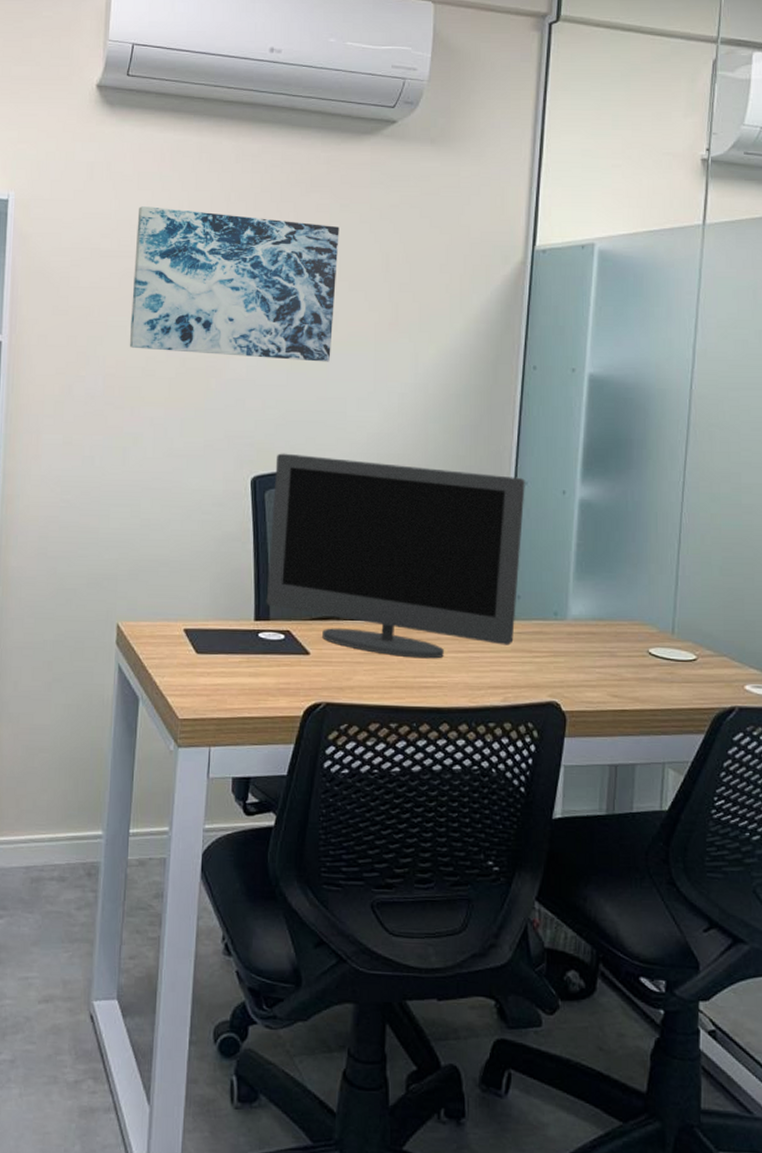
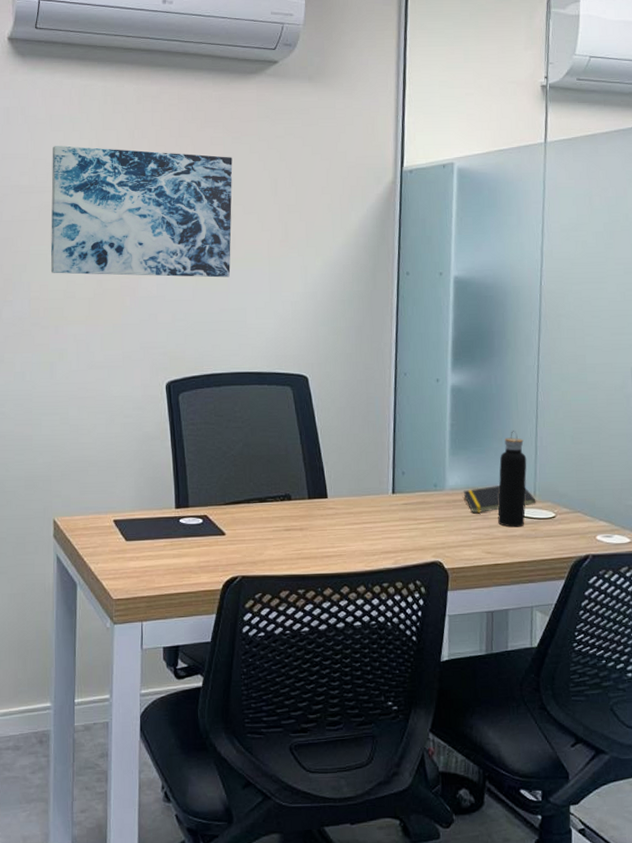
monitor: present [266,453,525,659] -> none [185,359,405,532]
notepad: none [588,618,674,650] -> present [463,486,536,514]
water bottle: none [628,555,665,669] -> present [498,430,527,527]

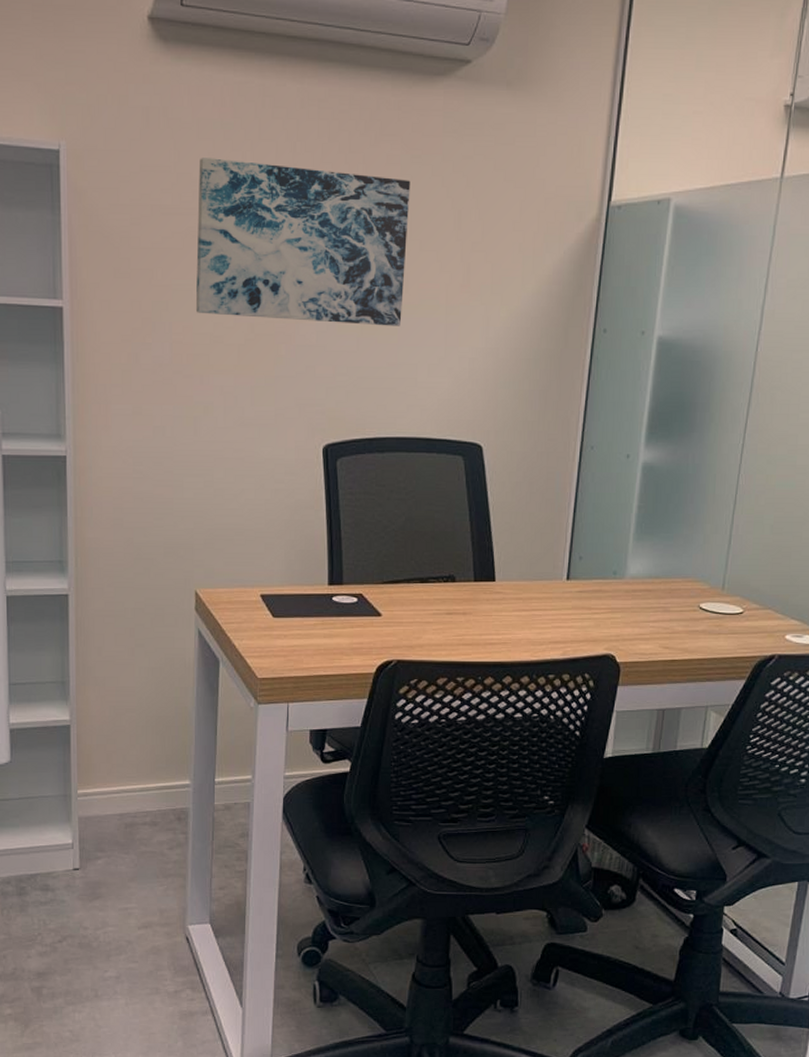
notepad: present [463,486,536,514] -> none [644,576,724,606]
water bottle: present [498,430,527,527] -> none [680,515,719,622]

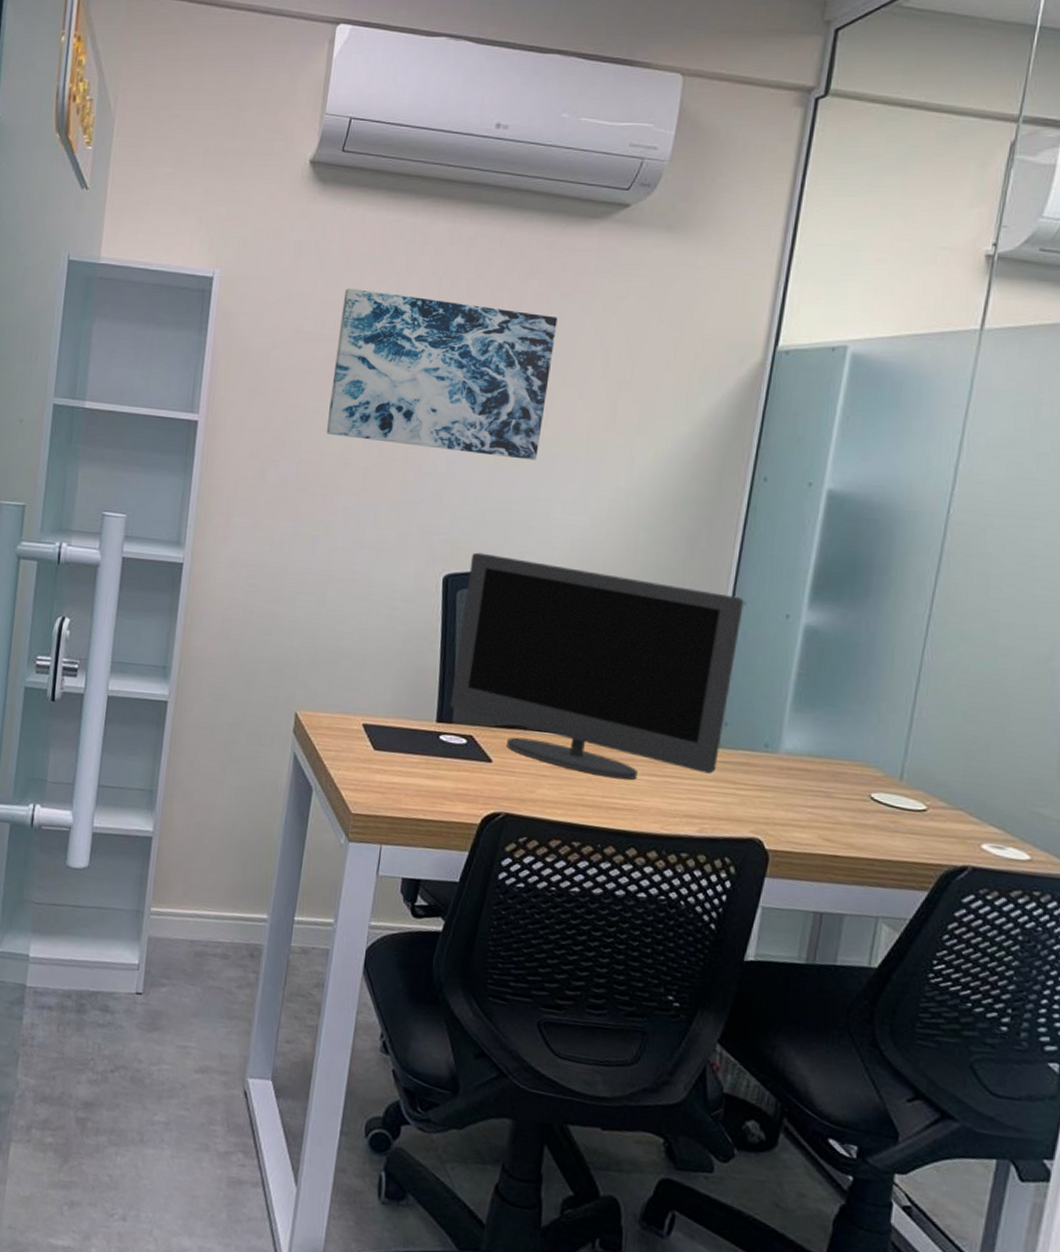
monitor: none [339,421,591,618] -> present [450,552,744,780]

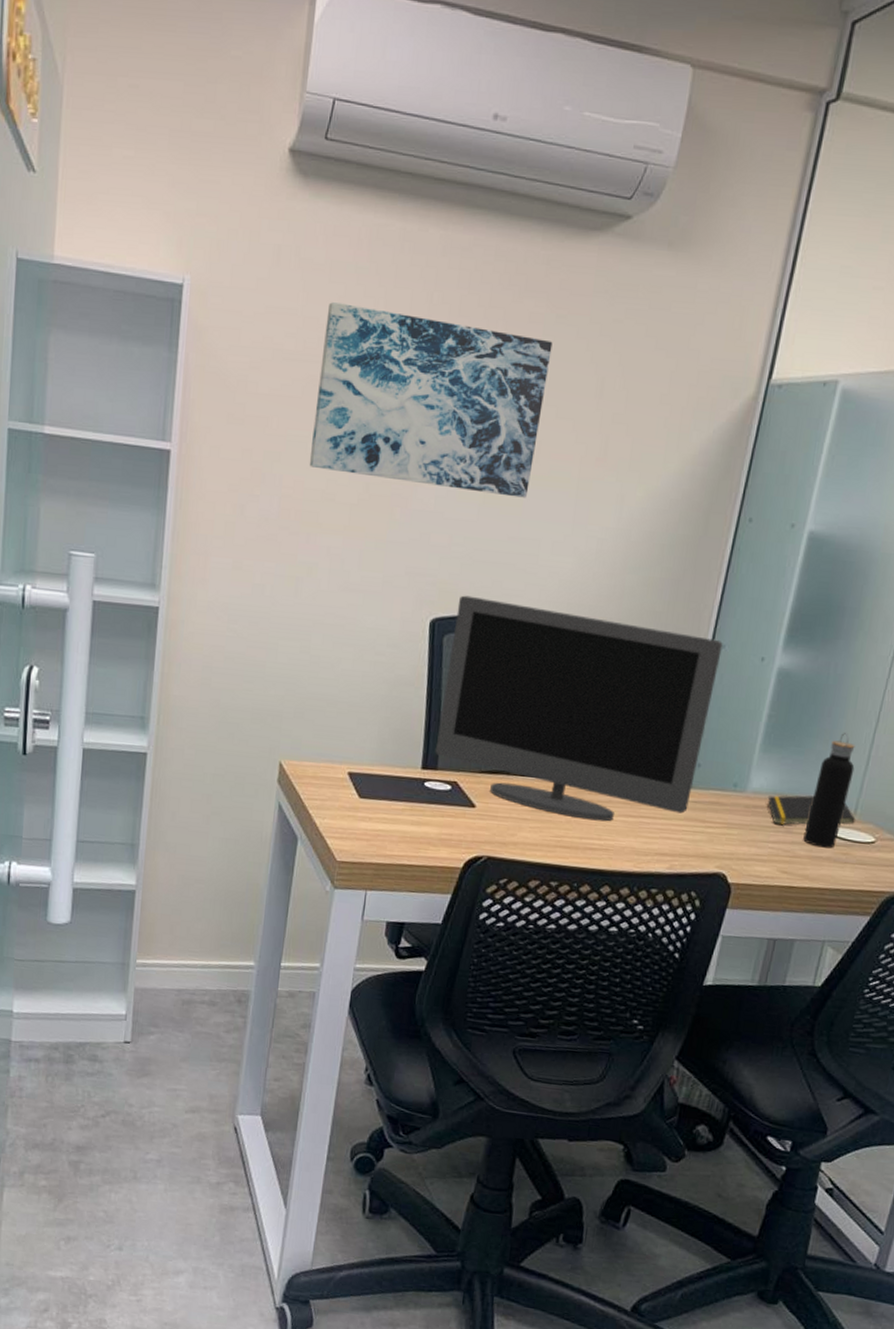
notepad: none [802,757,902,791] -> present [767,795,855,825]
water bottle: none [845,692,897,815] -> present [803,732,855,848]

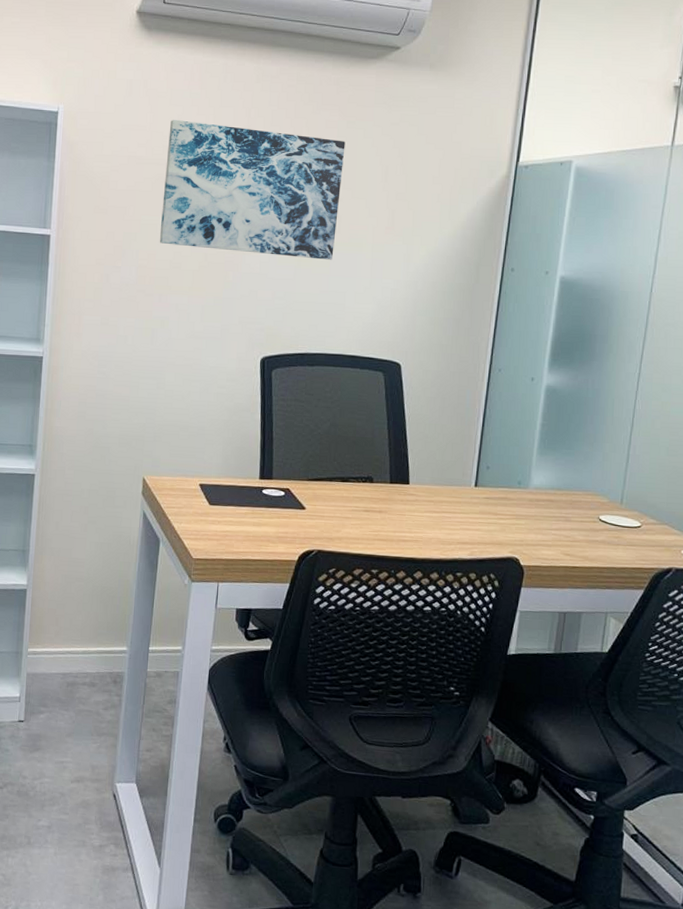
monitor: present [435,595,723,822] -> none [270,338,499,517]
notepad: present [767,795,855,825] -> none [547,489,622,515]
water bottle: present [803,732,855,848] -> none [580,435,617,533]

